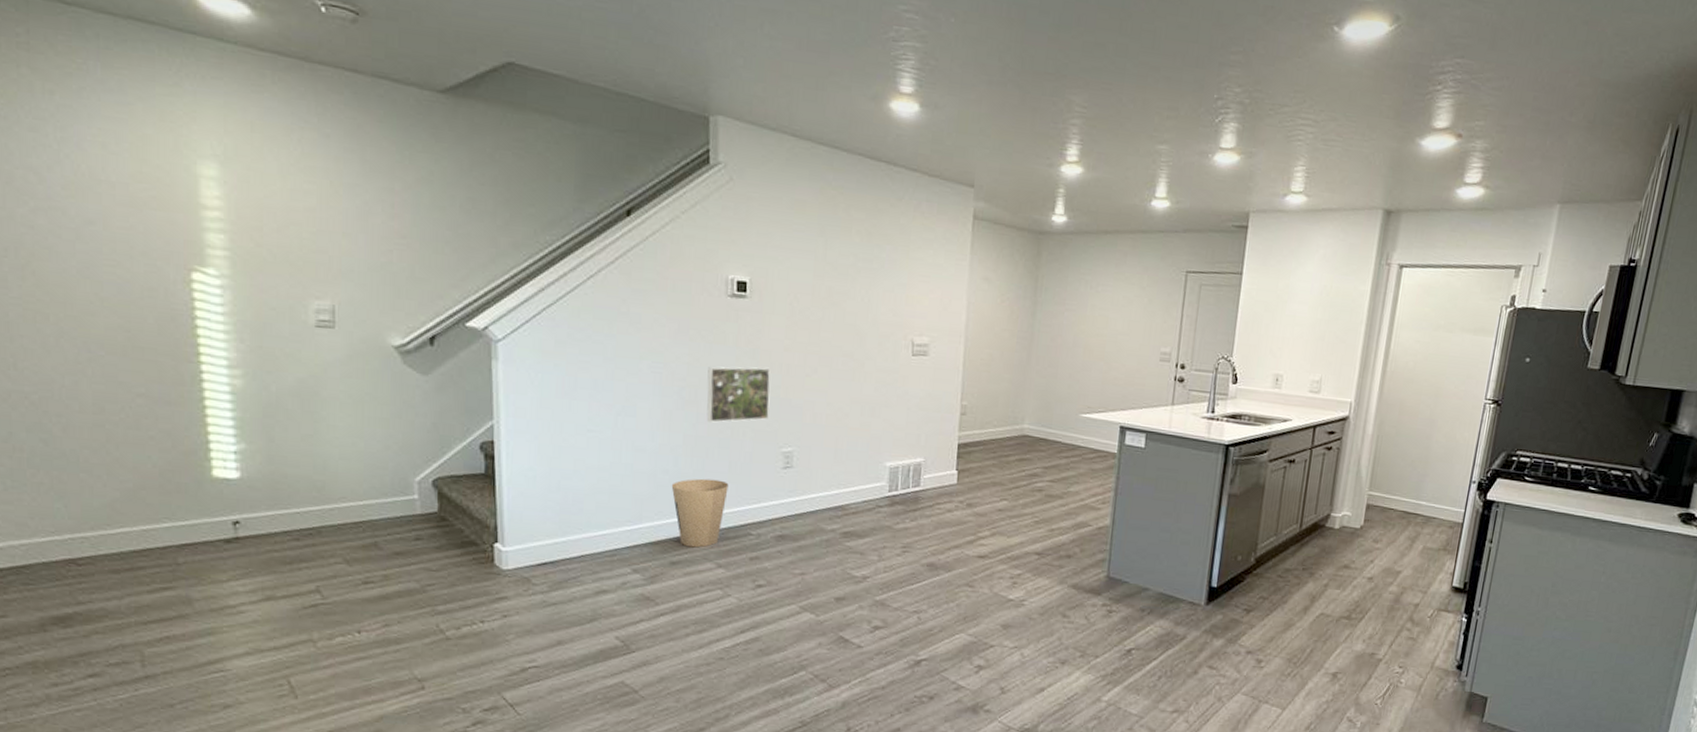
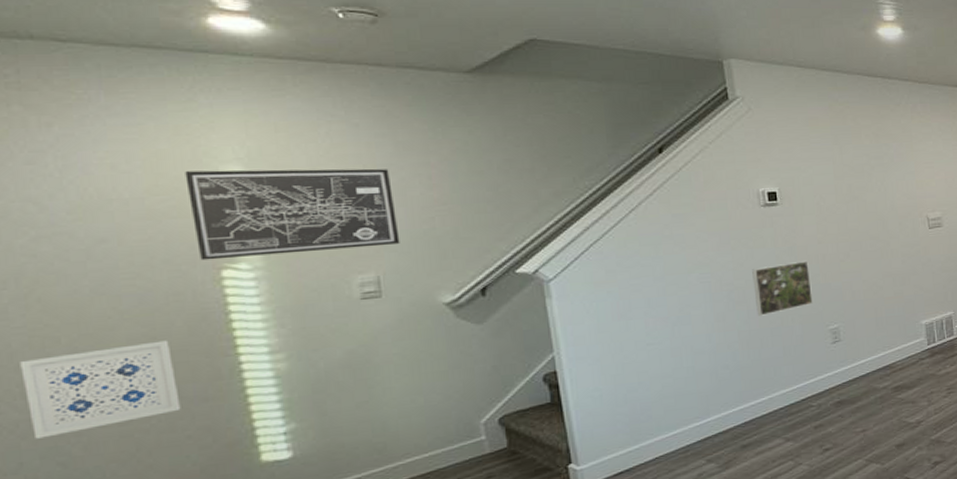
wall art: none [15,331,147,413] -> present [20,340,181,439]
wall art: none [166,161,358,274] -> present [185,168,400,261]
trash can: present [671,478,729,548] -> none [732,364,786,429]

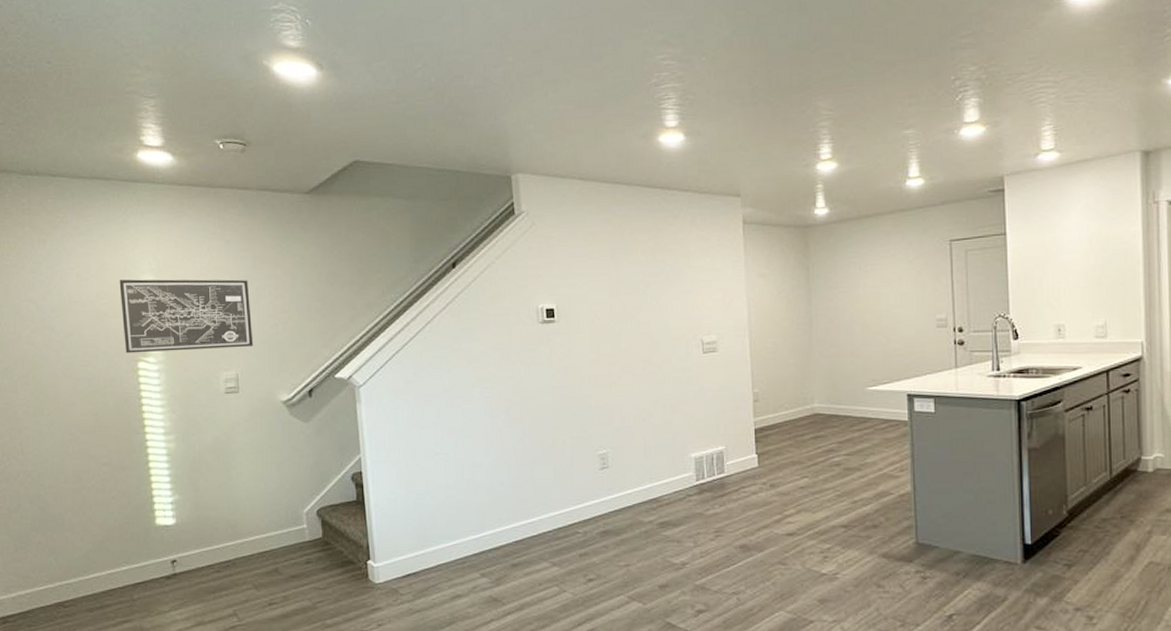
wall art: present [20,340,181,439] -> none [22,417,109,487]
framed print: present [752,260,813,316] -> none [529,380,584,435]

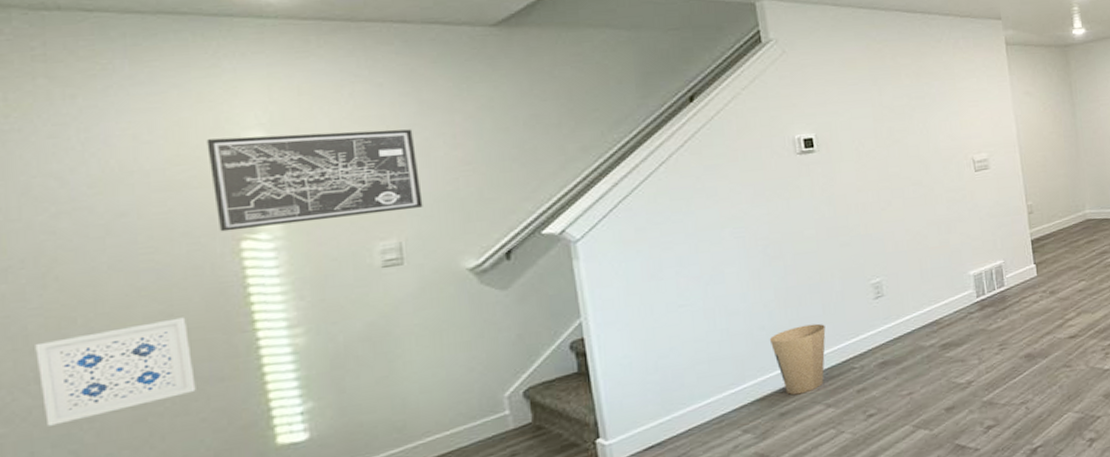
wall art: none [22,417,109,487] -> present [35,317,196,426]
trash can: none [507,486,555,549] -> present [769,323,826,395]

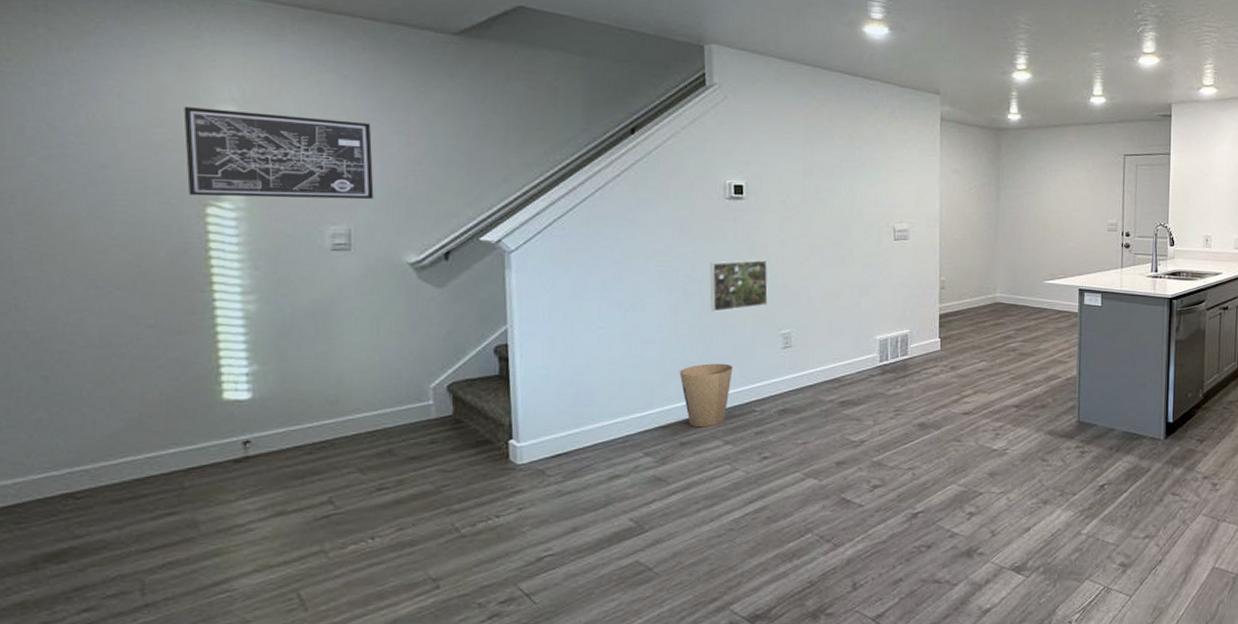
wall art: present [35,317,196,426] -> none [18,269,156,351]
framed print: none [788,210,853,272] -> present [710,259,768,312]

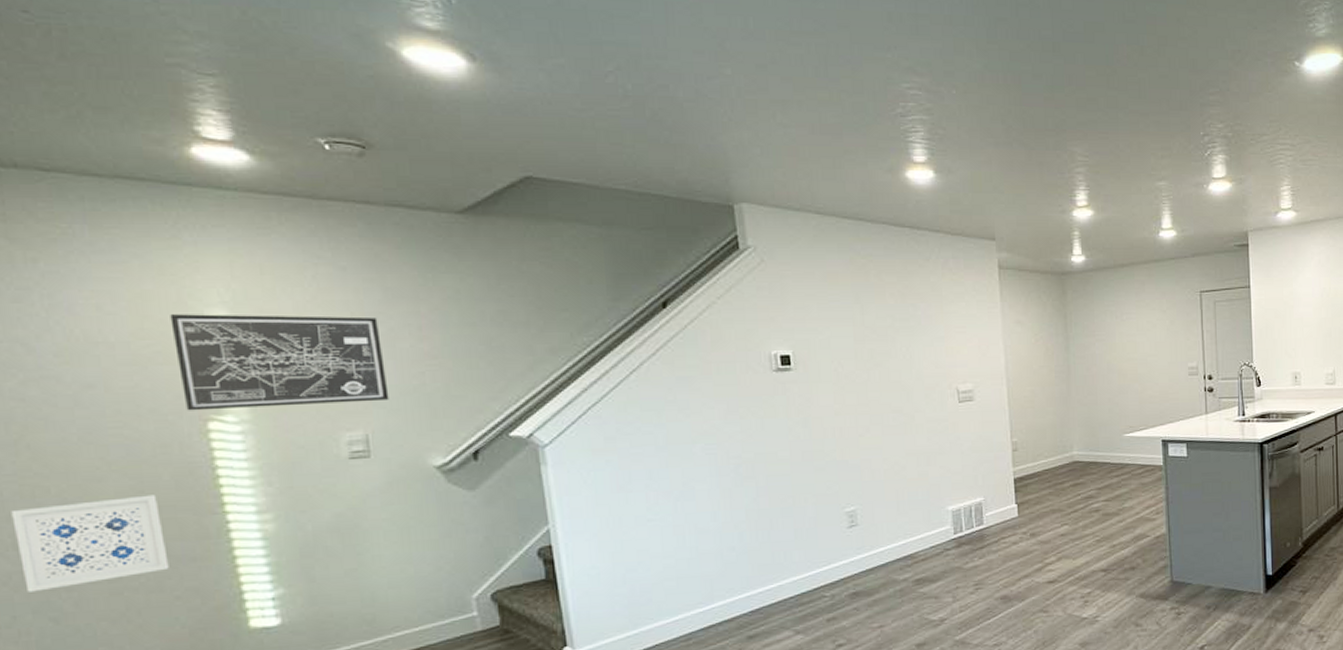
wall art: none [18,269,156,351] -> present [11,494,169,592]
trash can: present [679,363,733,428] -> none [739,548,797,619]
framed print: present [710,259,768,312] -> none [762,433,828,494]

